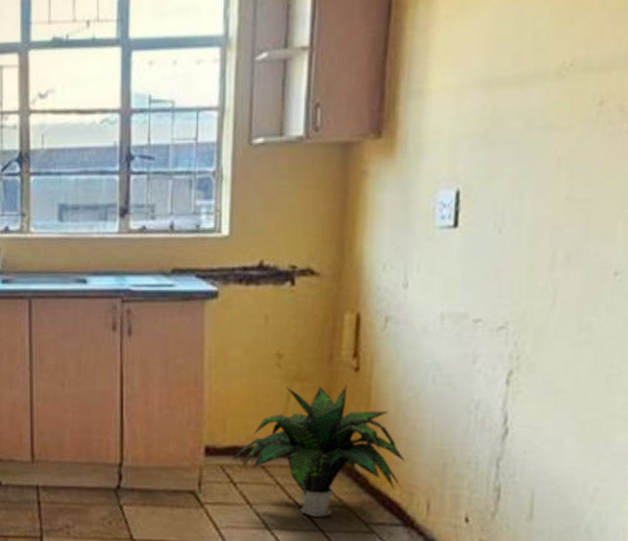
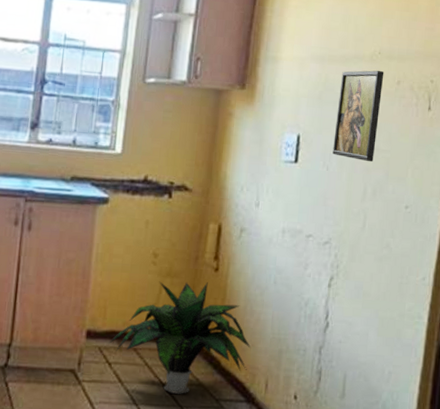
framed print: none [506,90,579,218] -> present [332,70,384,162]

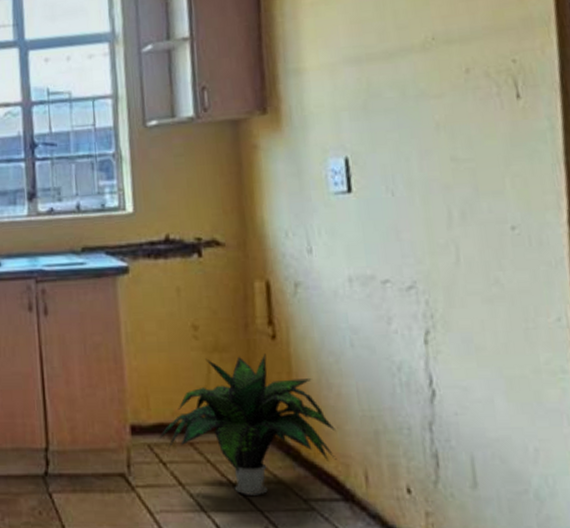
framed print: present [332,70,384,162] -> none [388,60,454,178]

